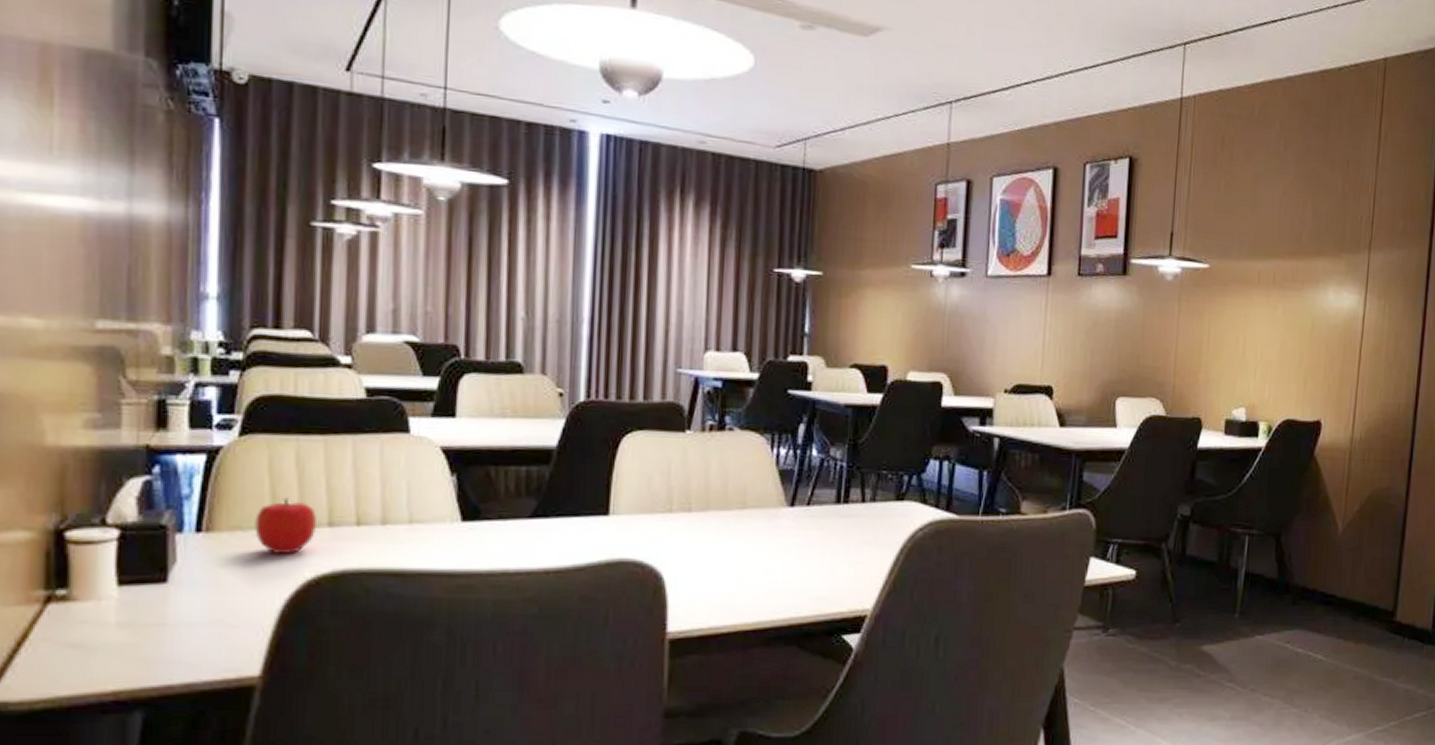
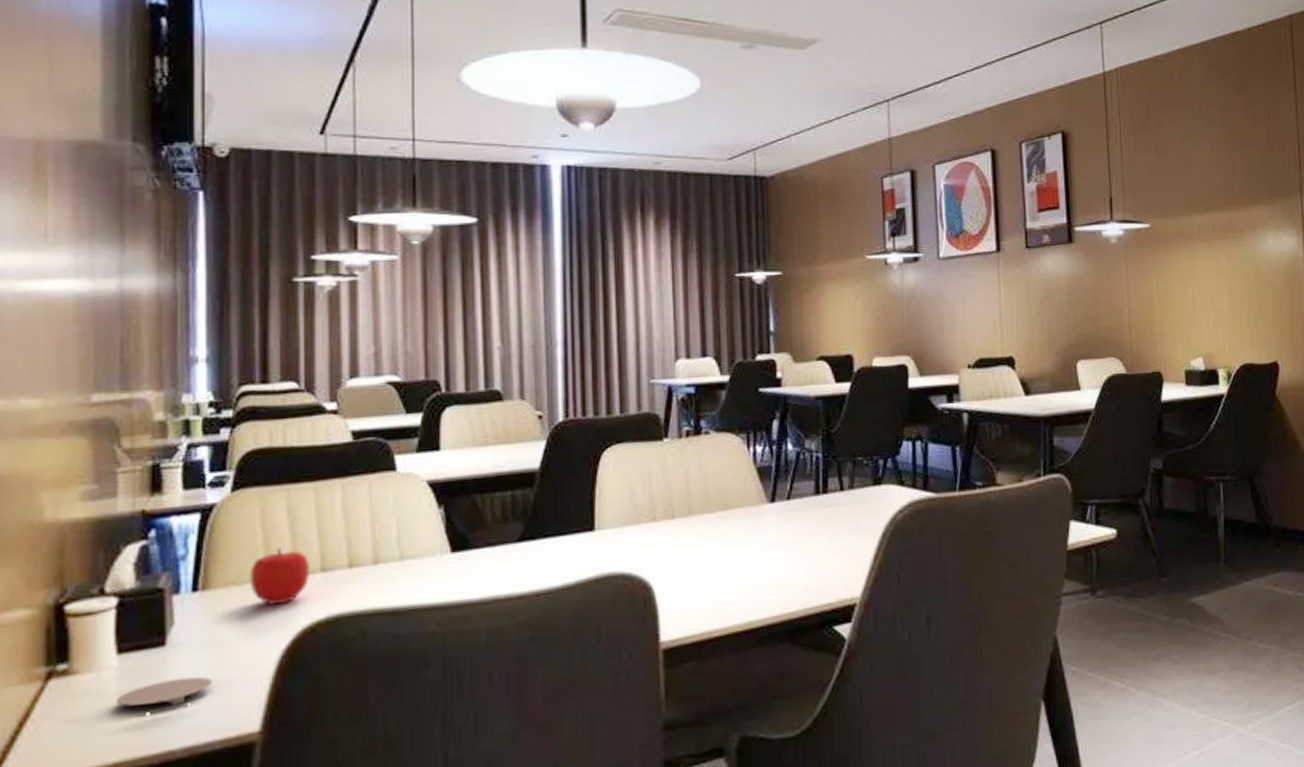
coaster: none [116,615,213,648] -> present [117,676,212,714]

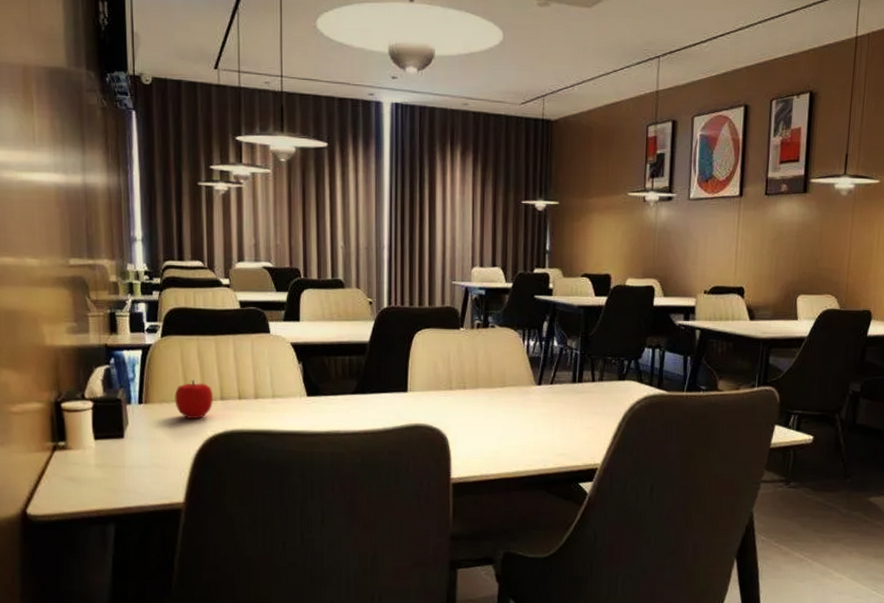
coaster: present [117,676,212,714] -> none [95,460,153,482]

